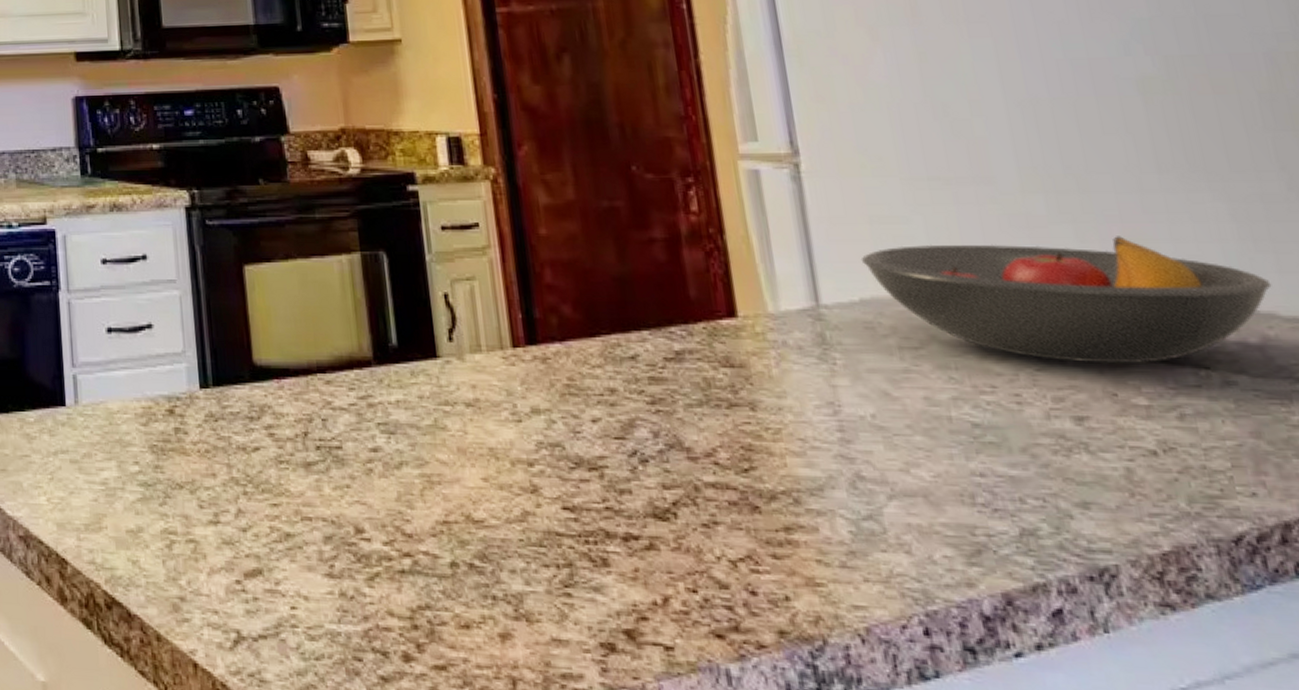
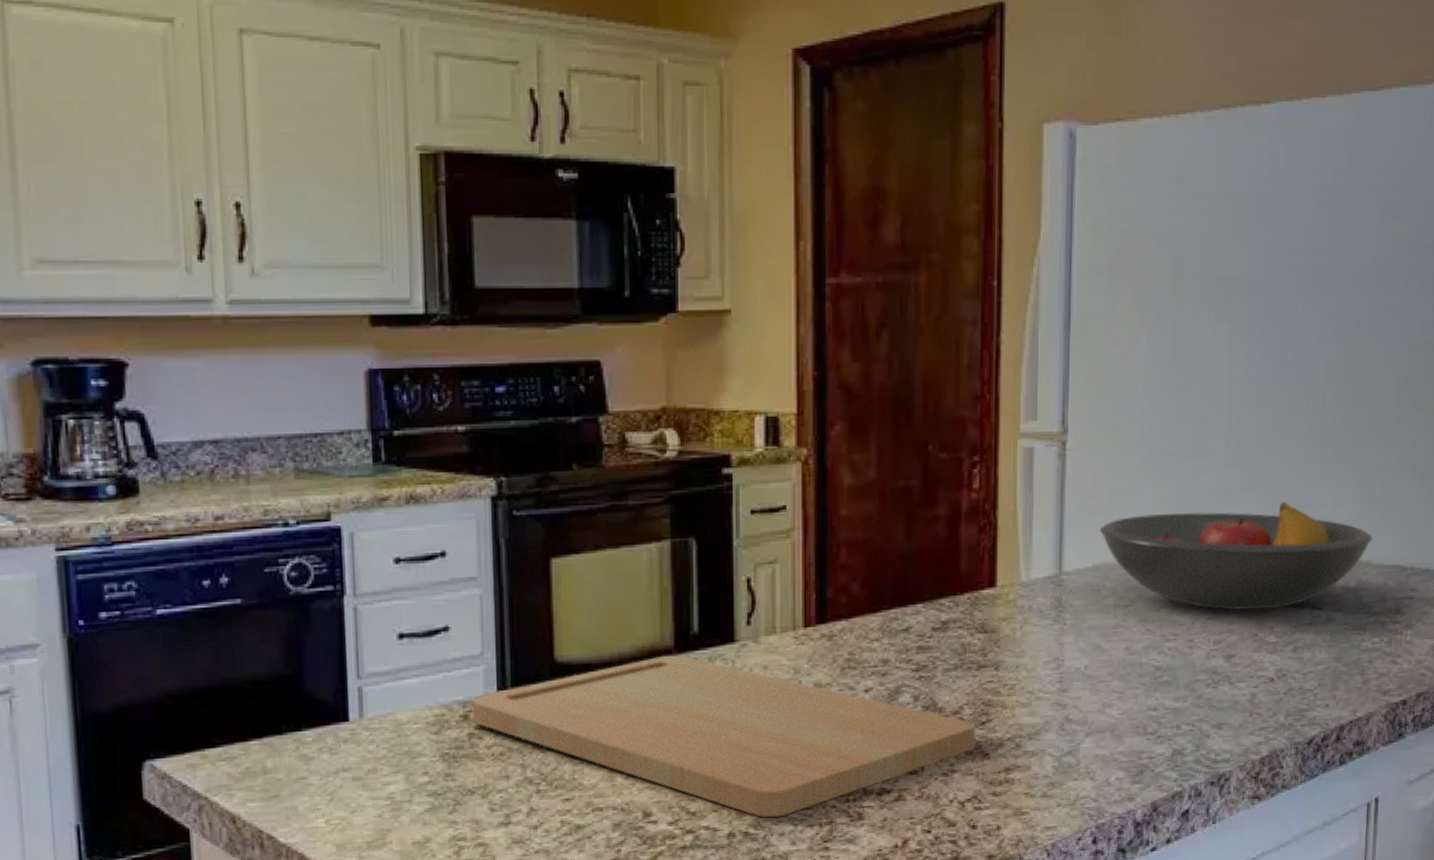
cutting board: none [176,366,741,552] -> present [471,655,976,818]

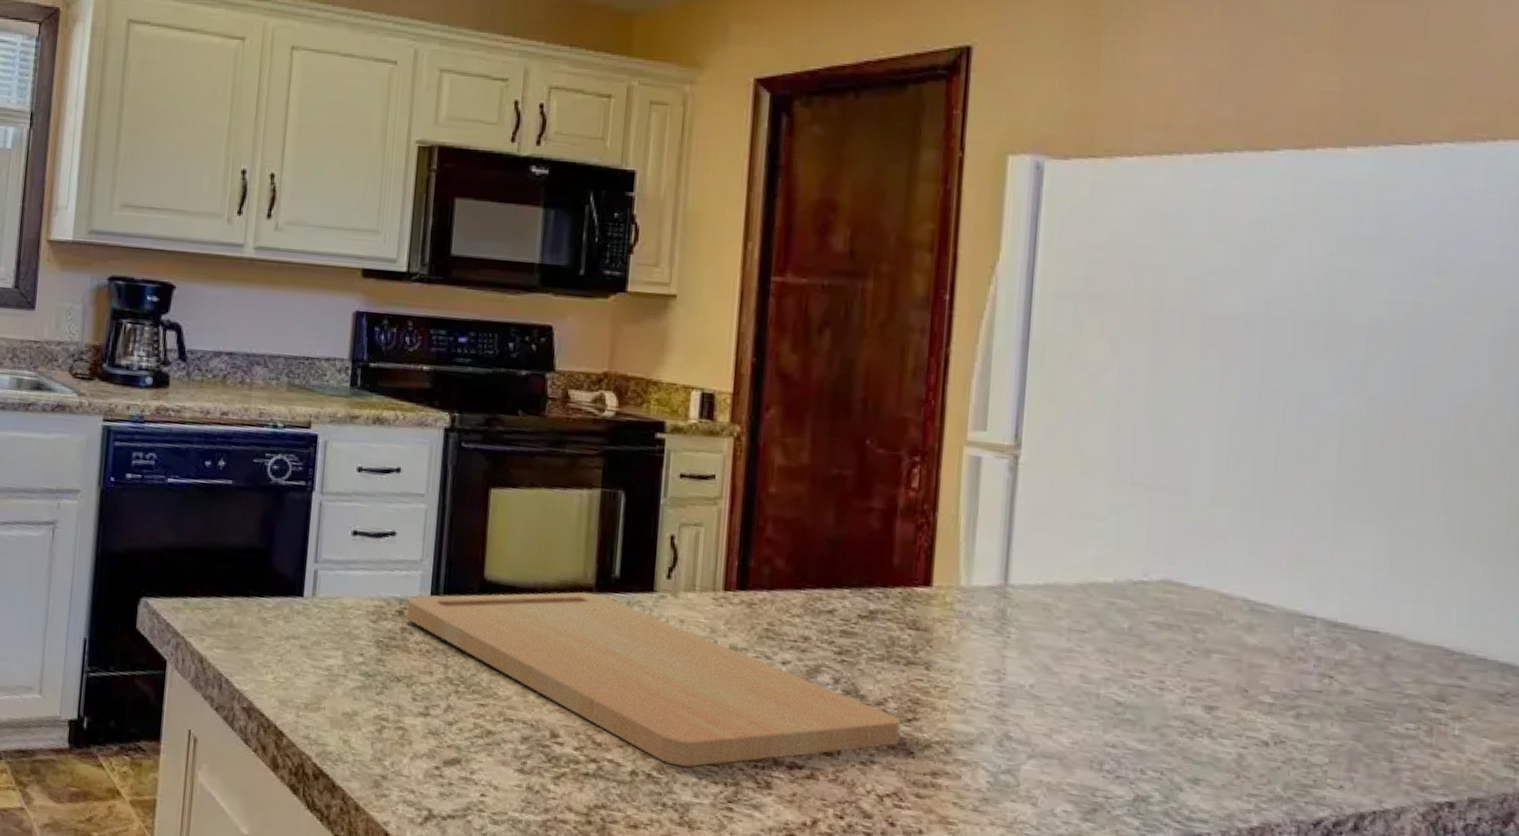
fruit bowl: present [1099,502,1373,610] -> none [1053,541,1406,667]

